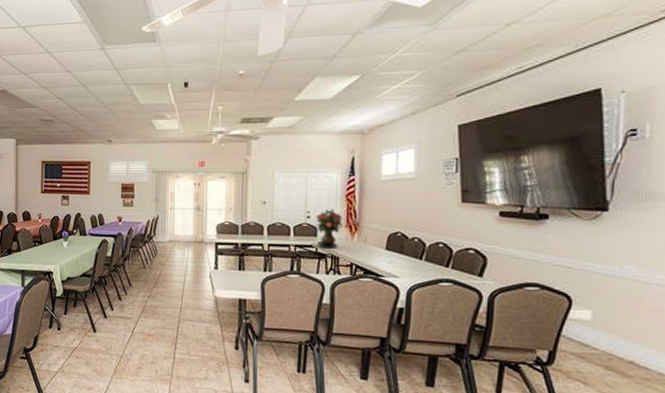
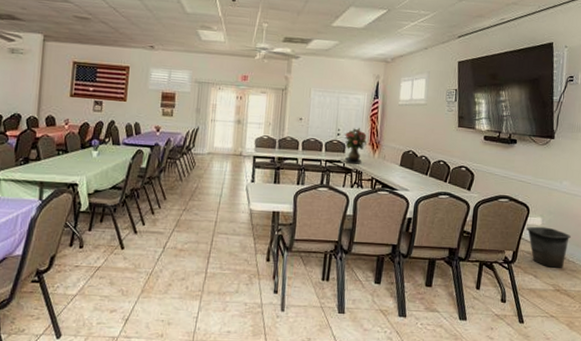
waste bin: none [568,321,641,375] -> present [526,226,571,268]

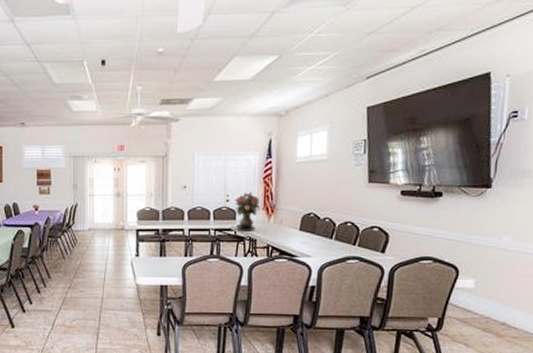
waste bin: present [526,226,571,268] -> none [455,289,512,335]

